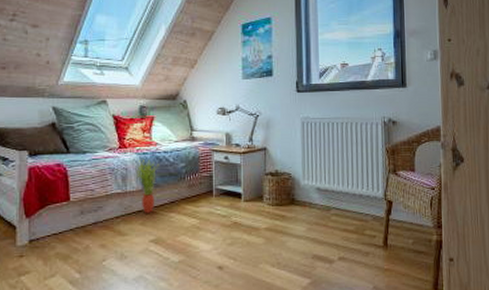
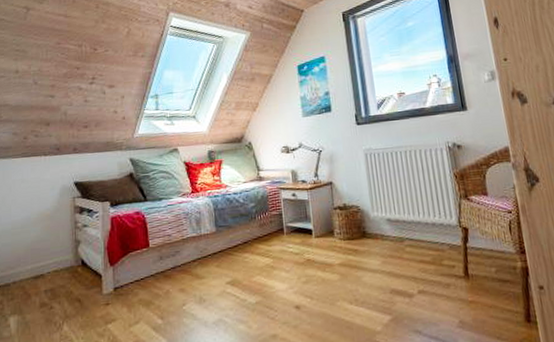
potted plant: present [136,159,159,213] -> none [209,202,230,255]

